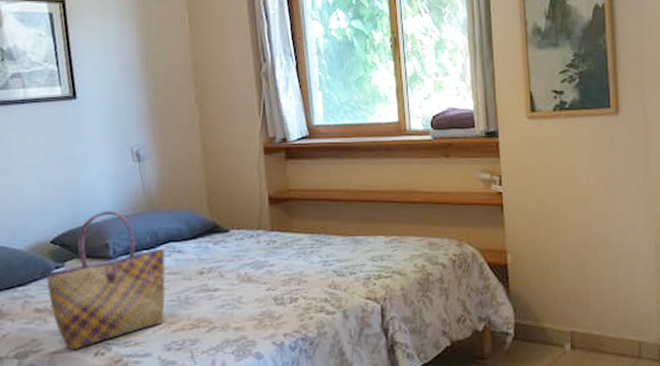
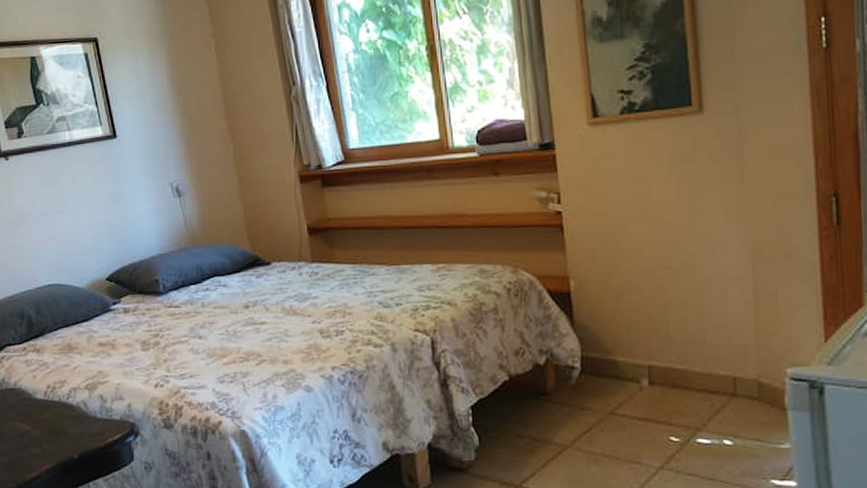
tote bag: present [45,211,165,351] -> none [105,247,215,383]

